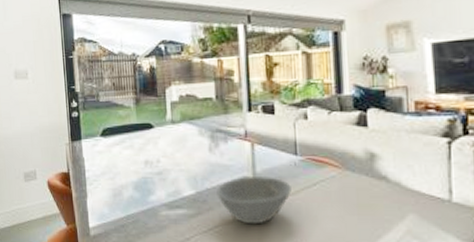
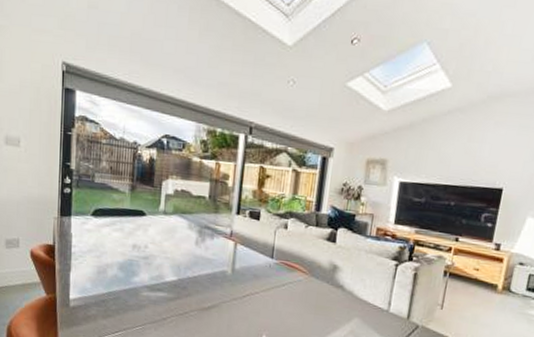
bowl: present [216,175,291,225] -> none [197,270,264,313]

